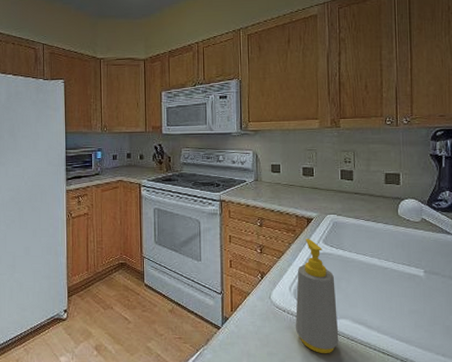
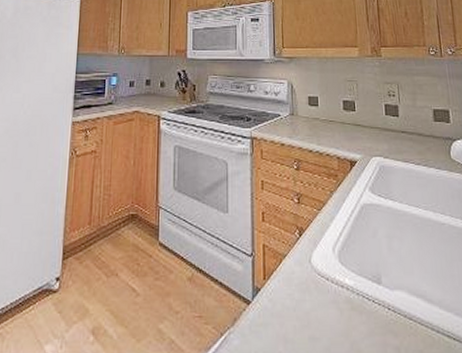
soap bottle: present [296,238,339,354] -> none [341,185,395,339]

